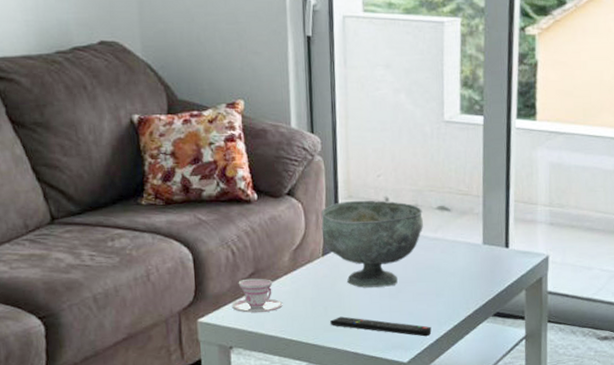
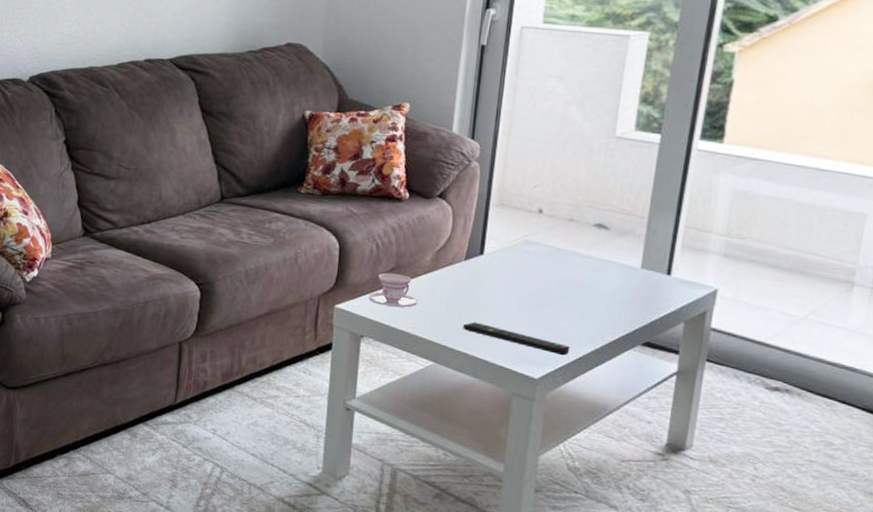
decorative bowl: present [321,200,423,288] -> none [467,208,578,299]

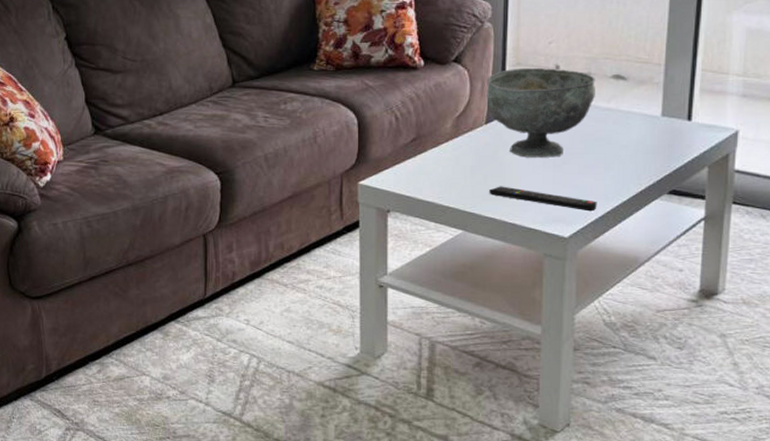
teacup: present [369,272,418,308] -> none [392,144,442,178]
decorative bowl: none [467,208,578,299] -> present [486,67,595,158]

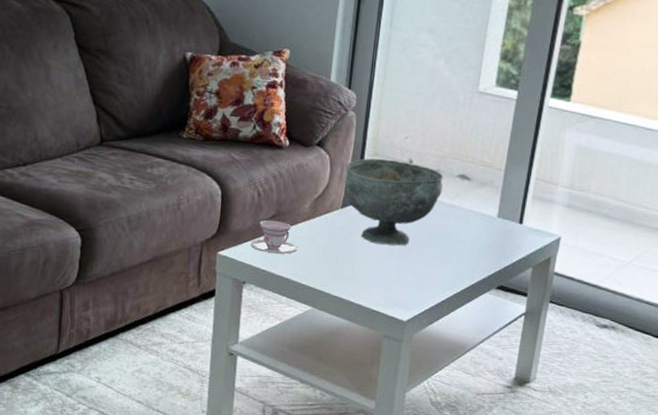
teacup: none [392,144,442,178] -> present [250,220,298,254]
remote control: present [489,186,597,212] -> none [339,268,435,299]

